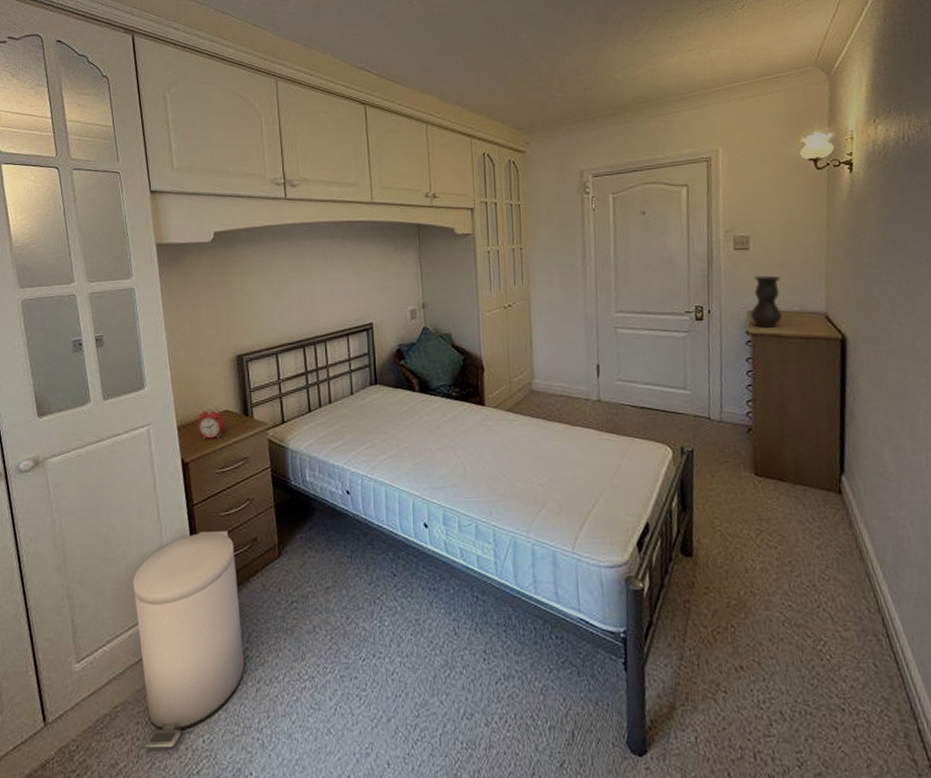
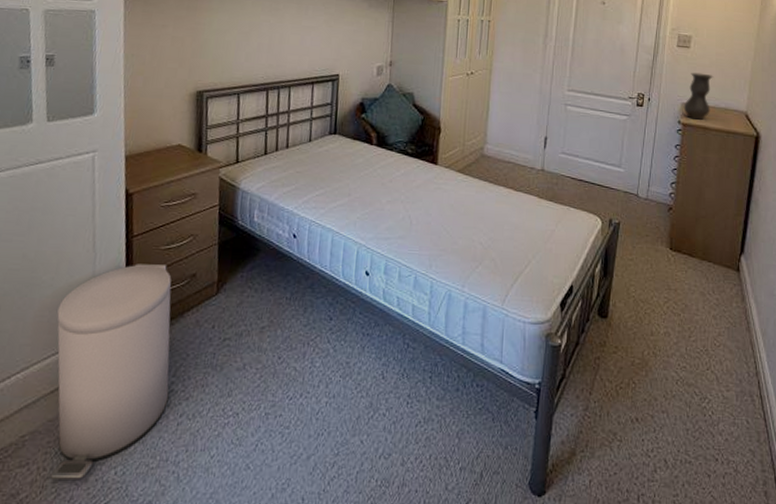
alarm clock: present [197,406,225,439] -> none [146,138,176,172]

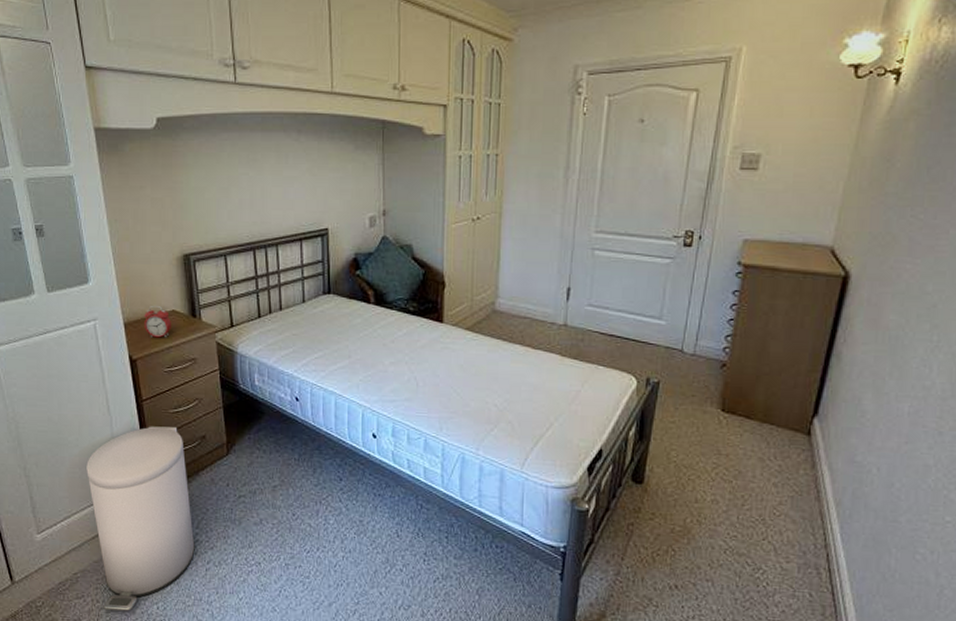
alarm clock: none [146,138,176,172] -> present [144,305,172,338]
vase: present [683,72,714,120] -> none [745,201,790,259]

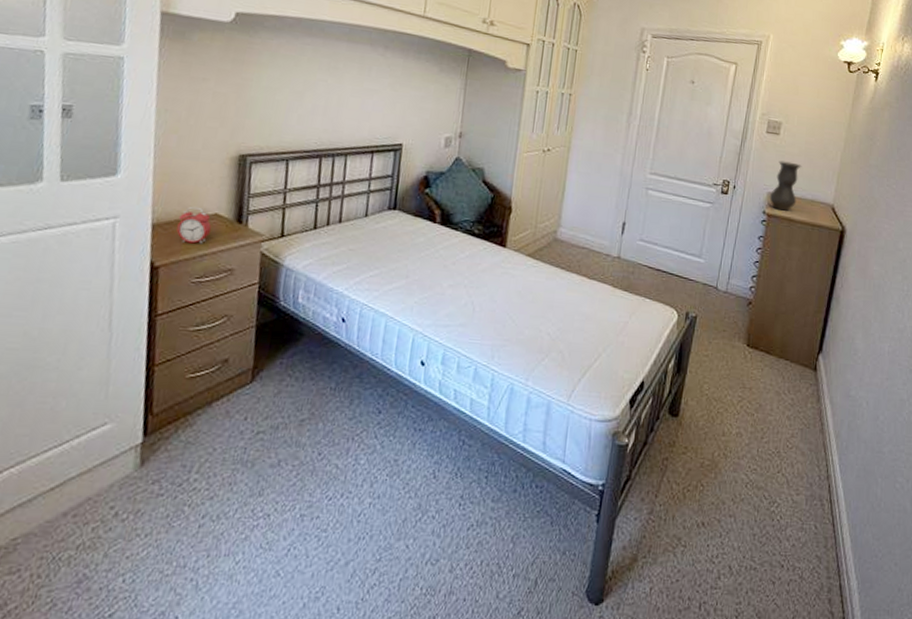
pedal bin: present [86,426,195,612] -> none [44,346,200,589]
vase: none [745,201,790,259] -> present [769,160,802,211]

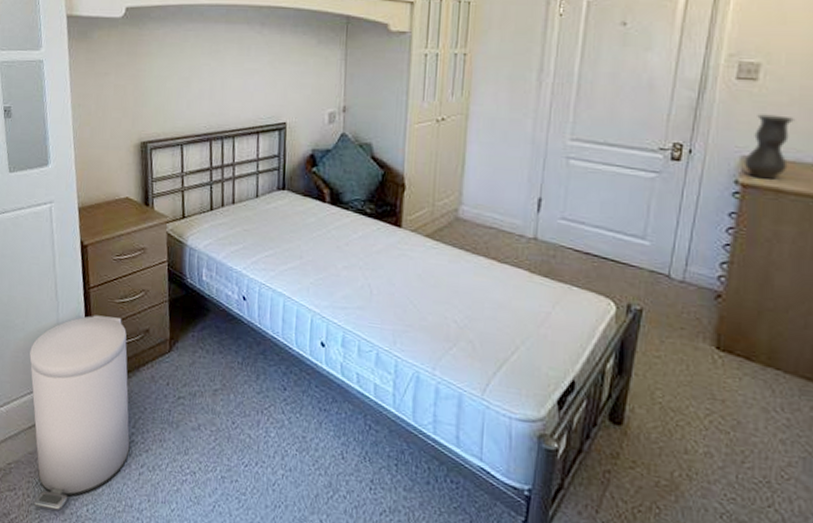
pedal bin: none [44,346,200,589] -> present [29,315,130,511]
alarm clock: present [176,206,212,244] -> none [98,191,125,226]

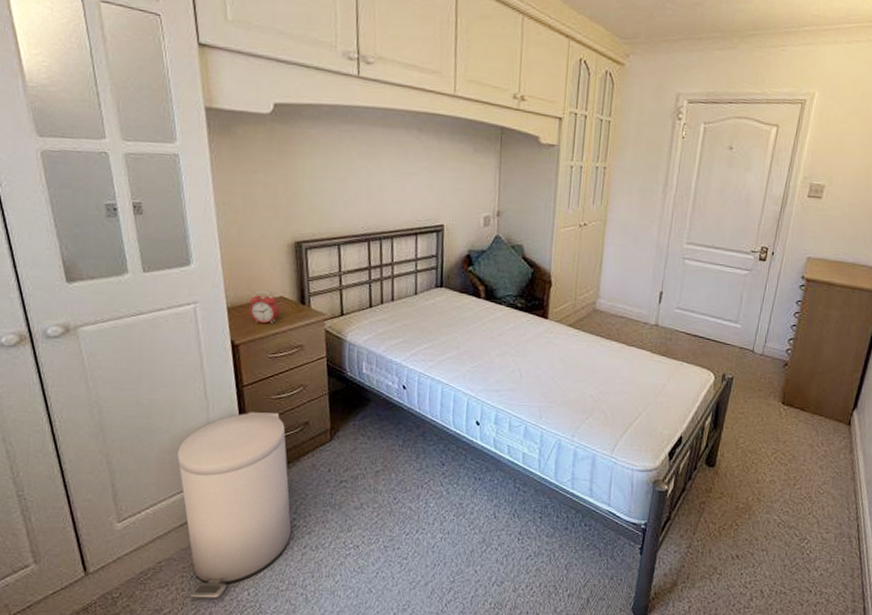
alarm clock: none [98,191,125,226] -> present [249,290,280,324]
vase: present [743,114,796,180] -> none [808,225,845,275]

